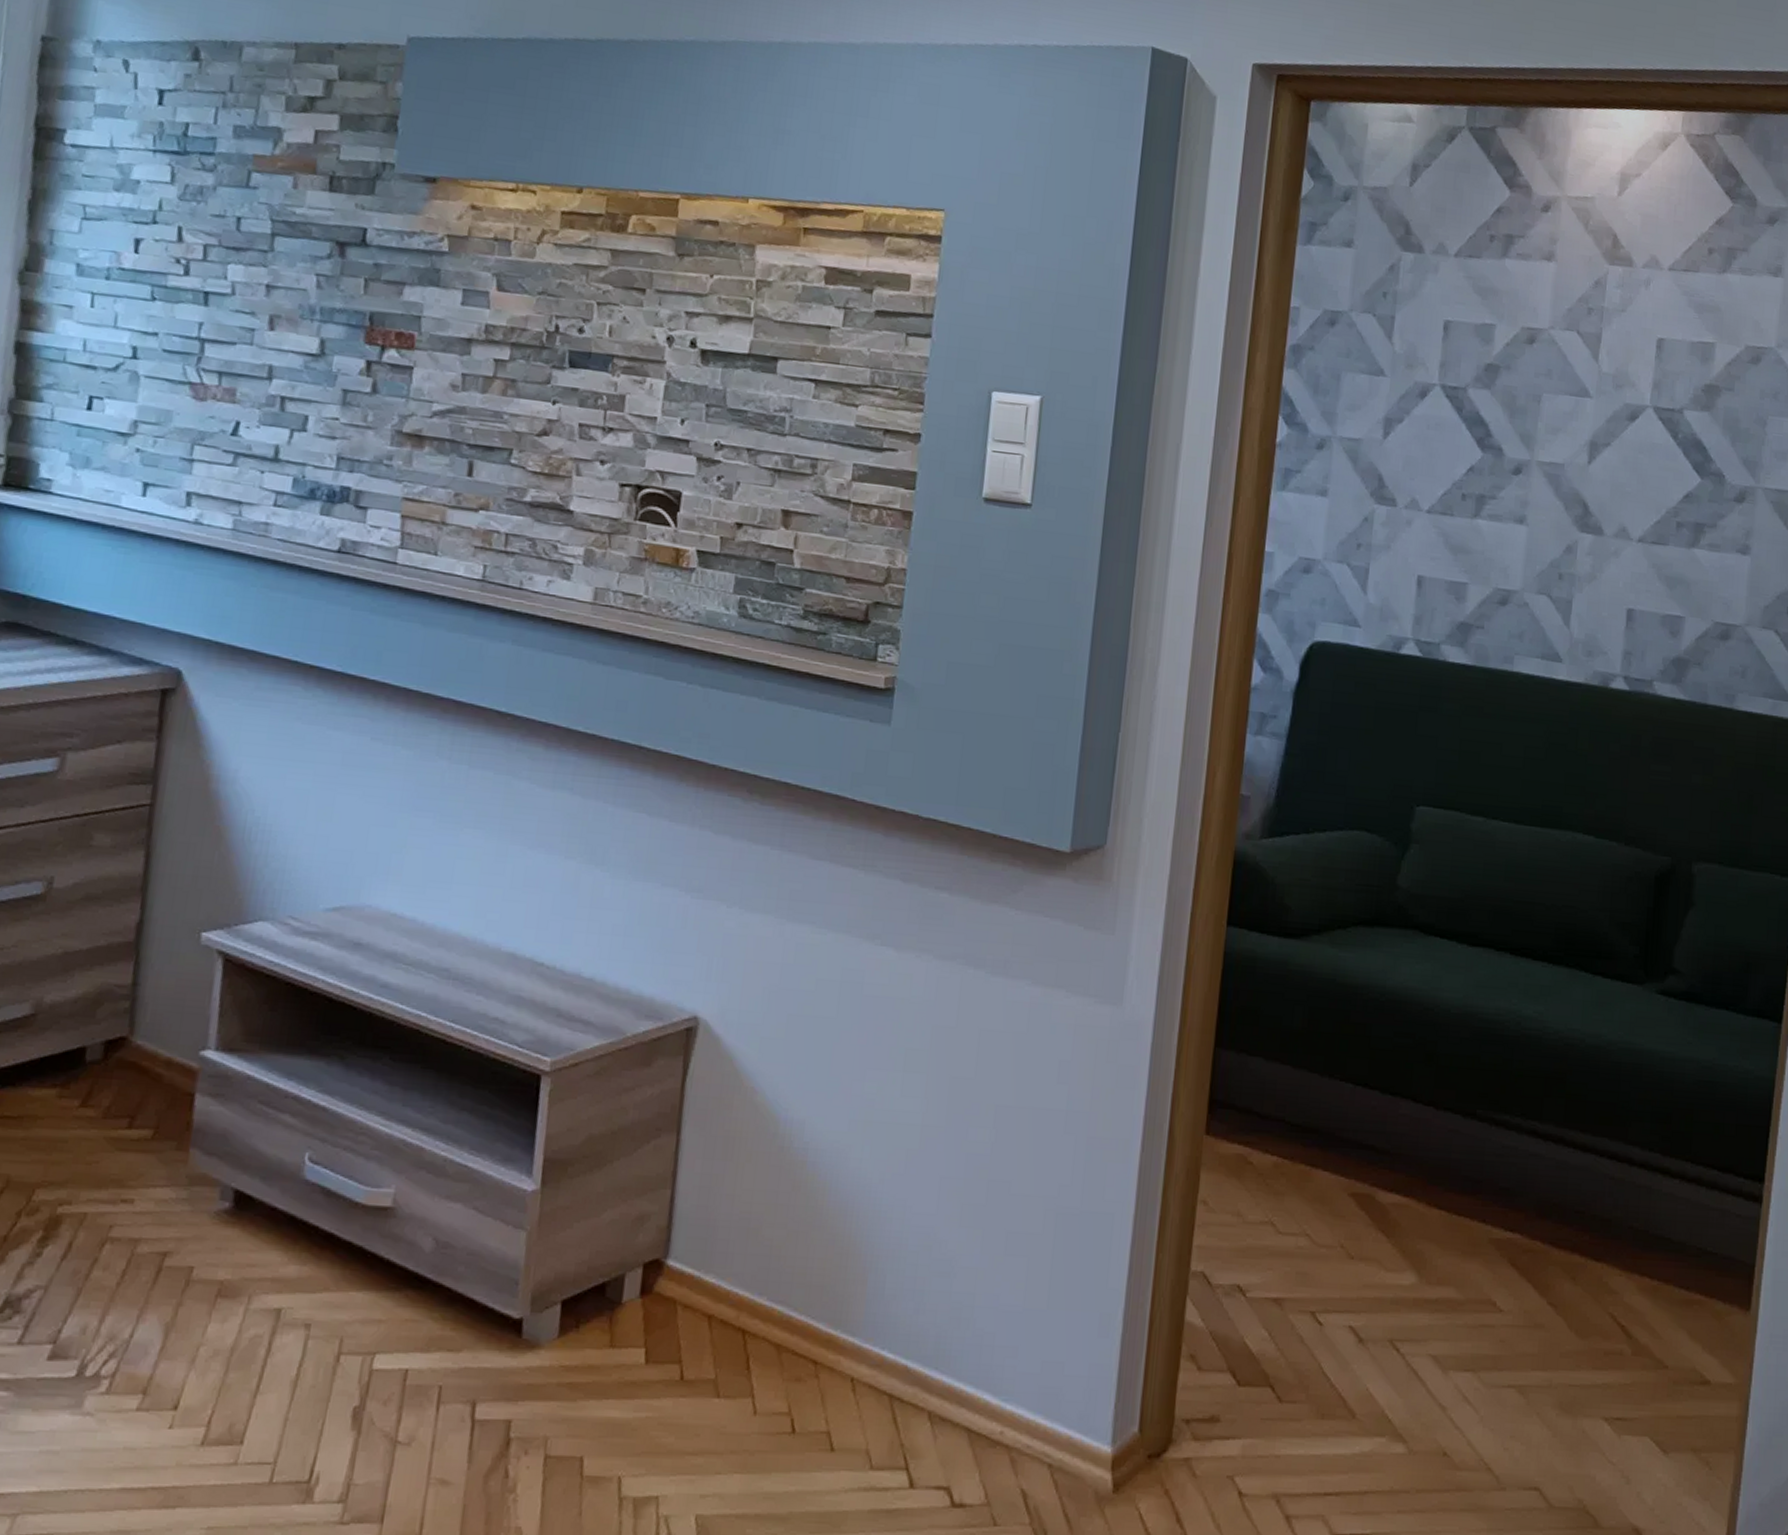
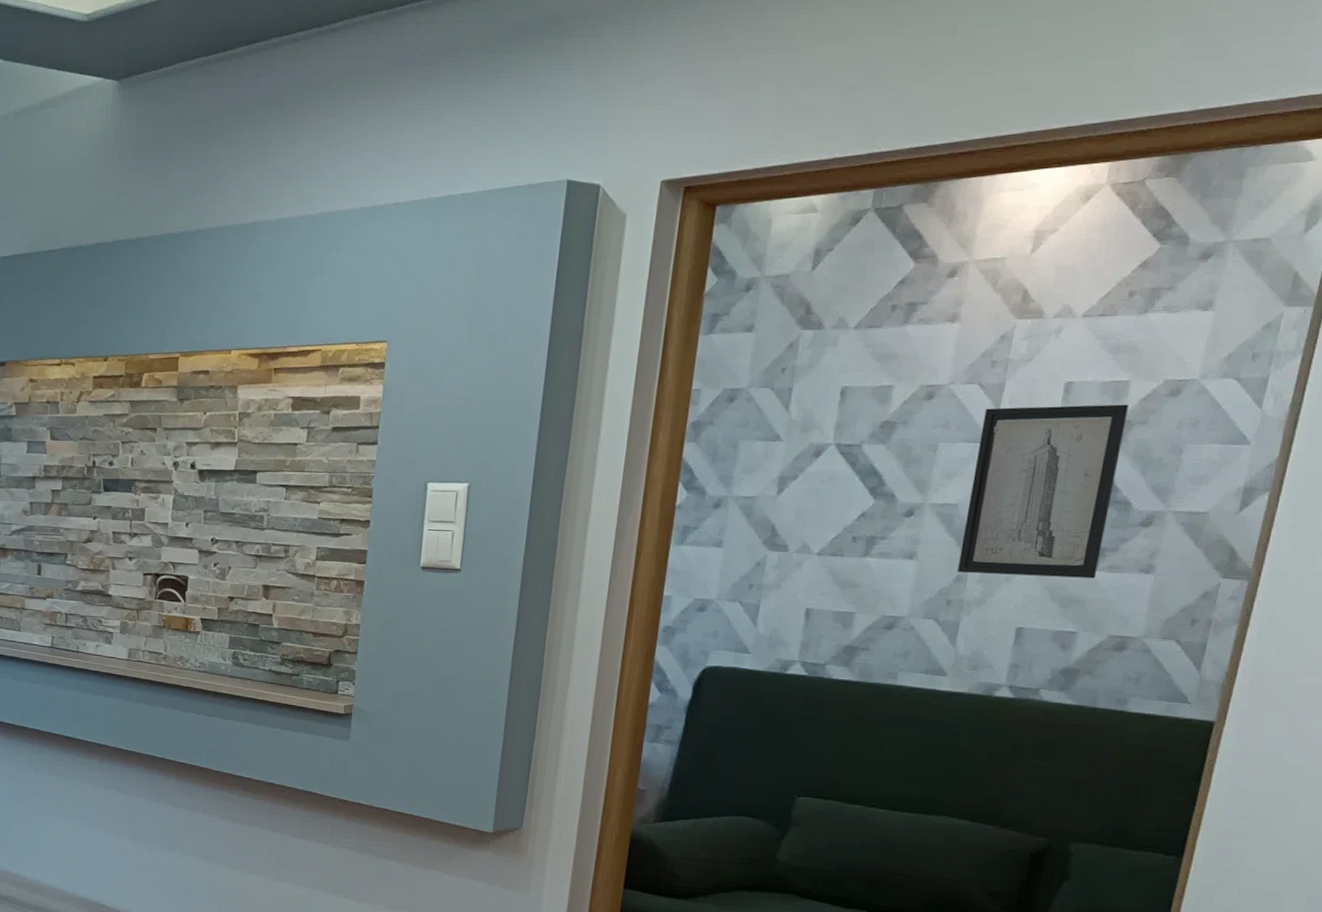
wall art: none [1567,359,1716,557] -> present [958,404,1129,579]

